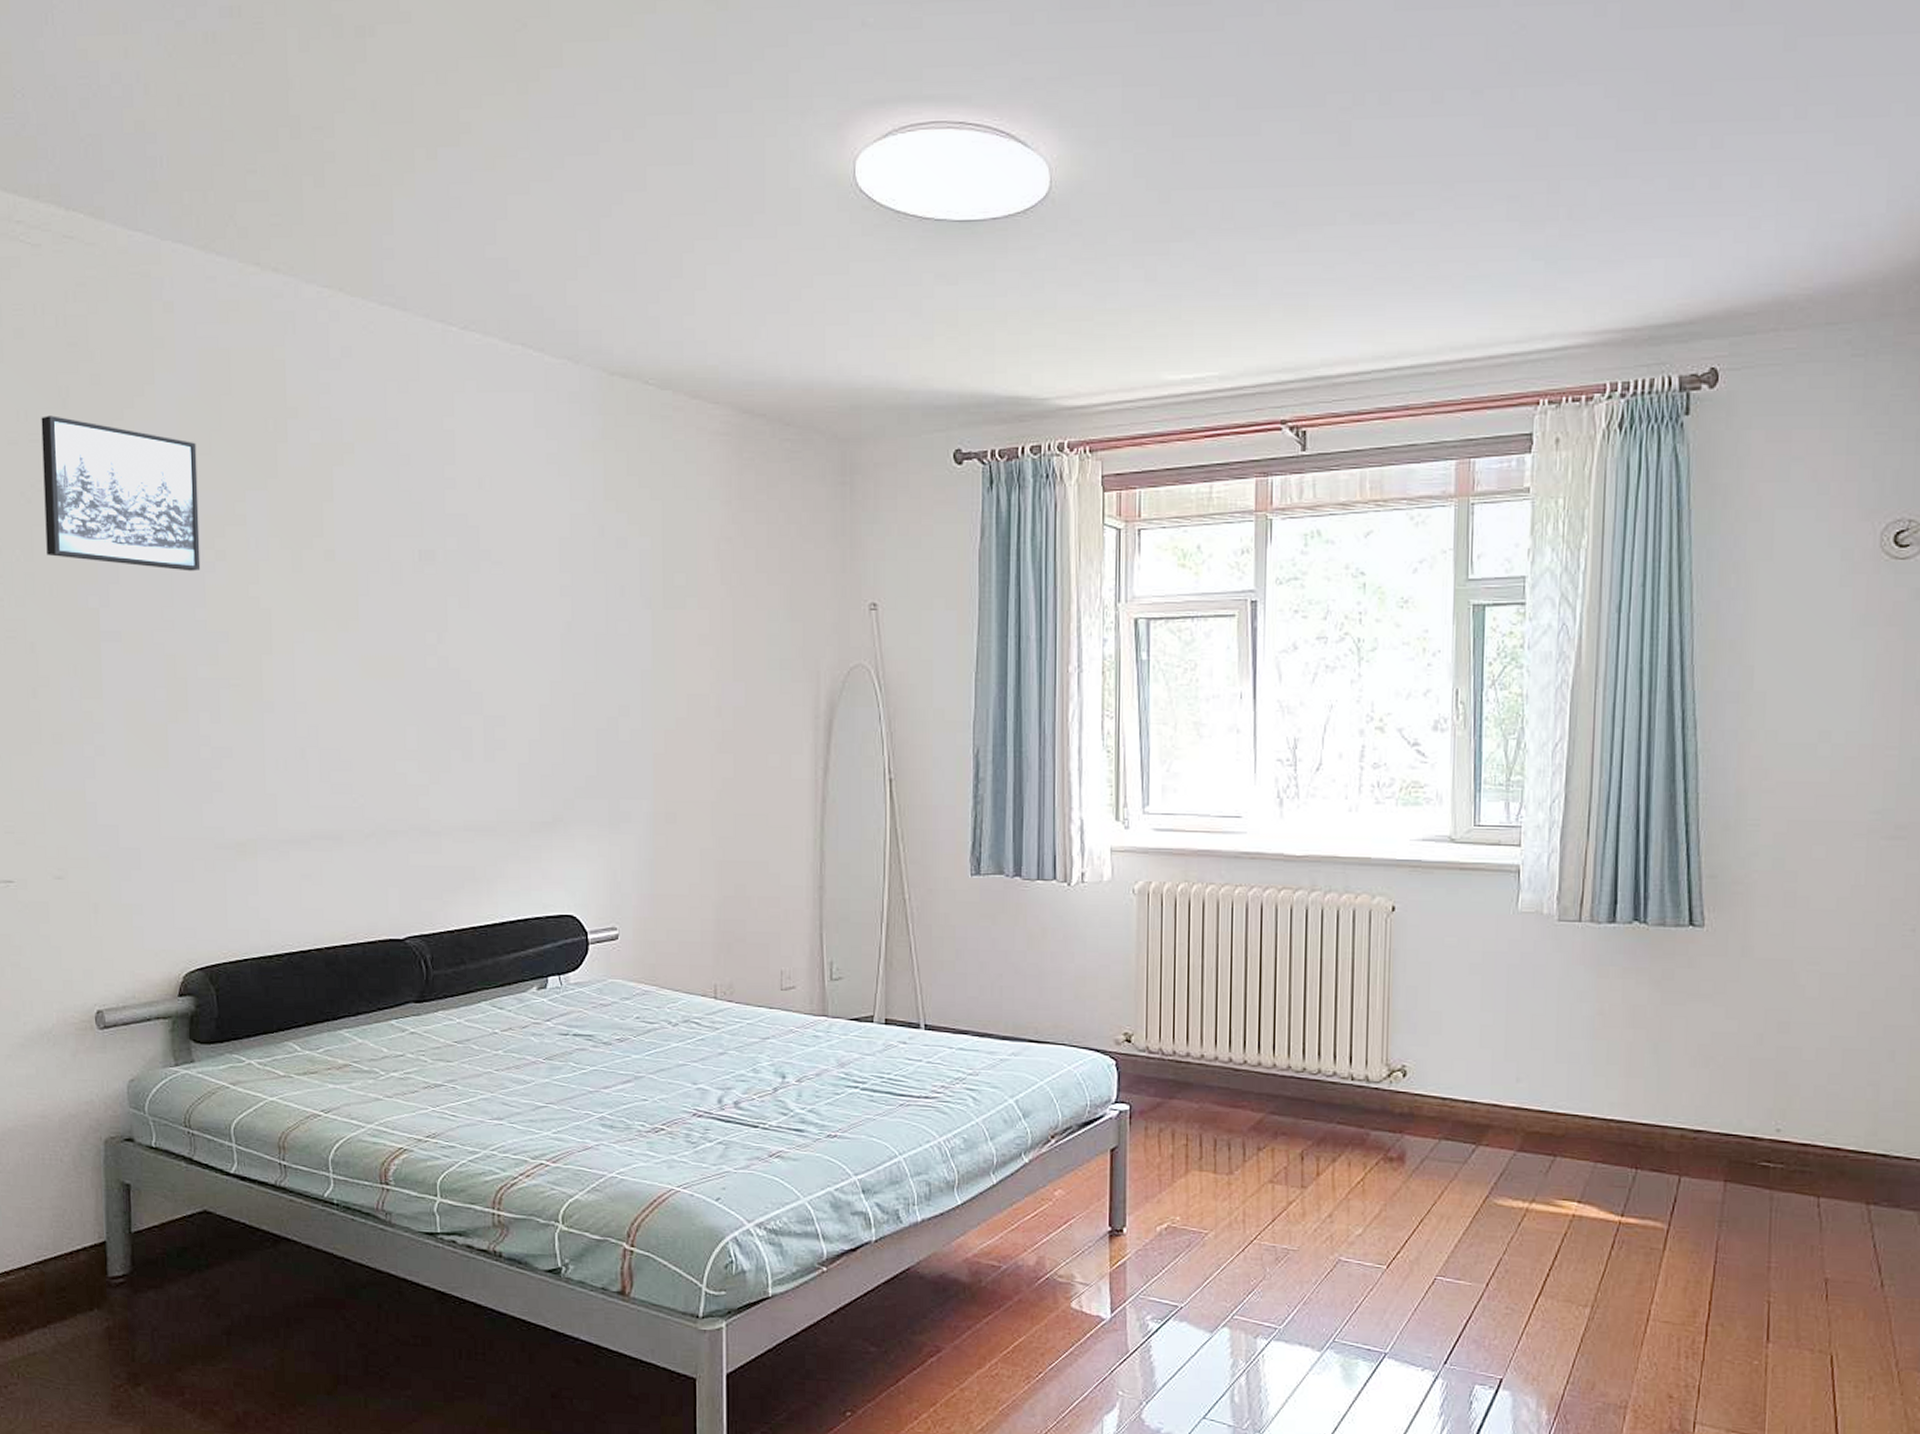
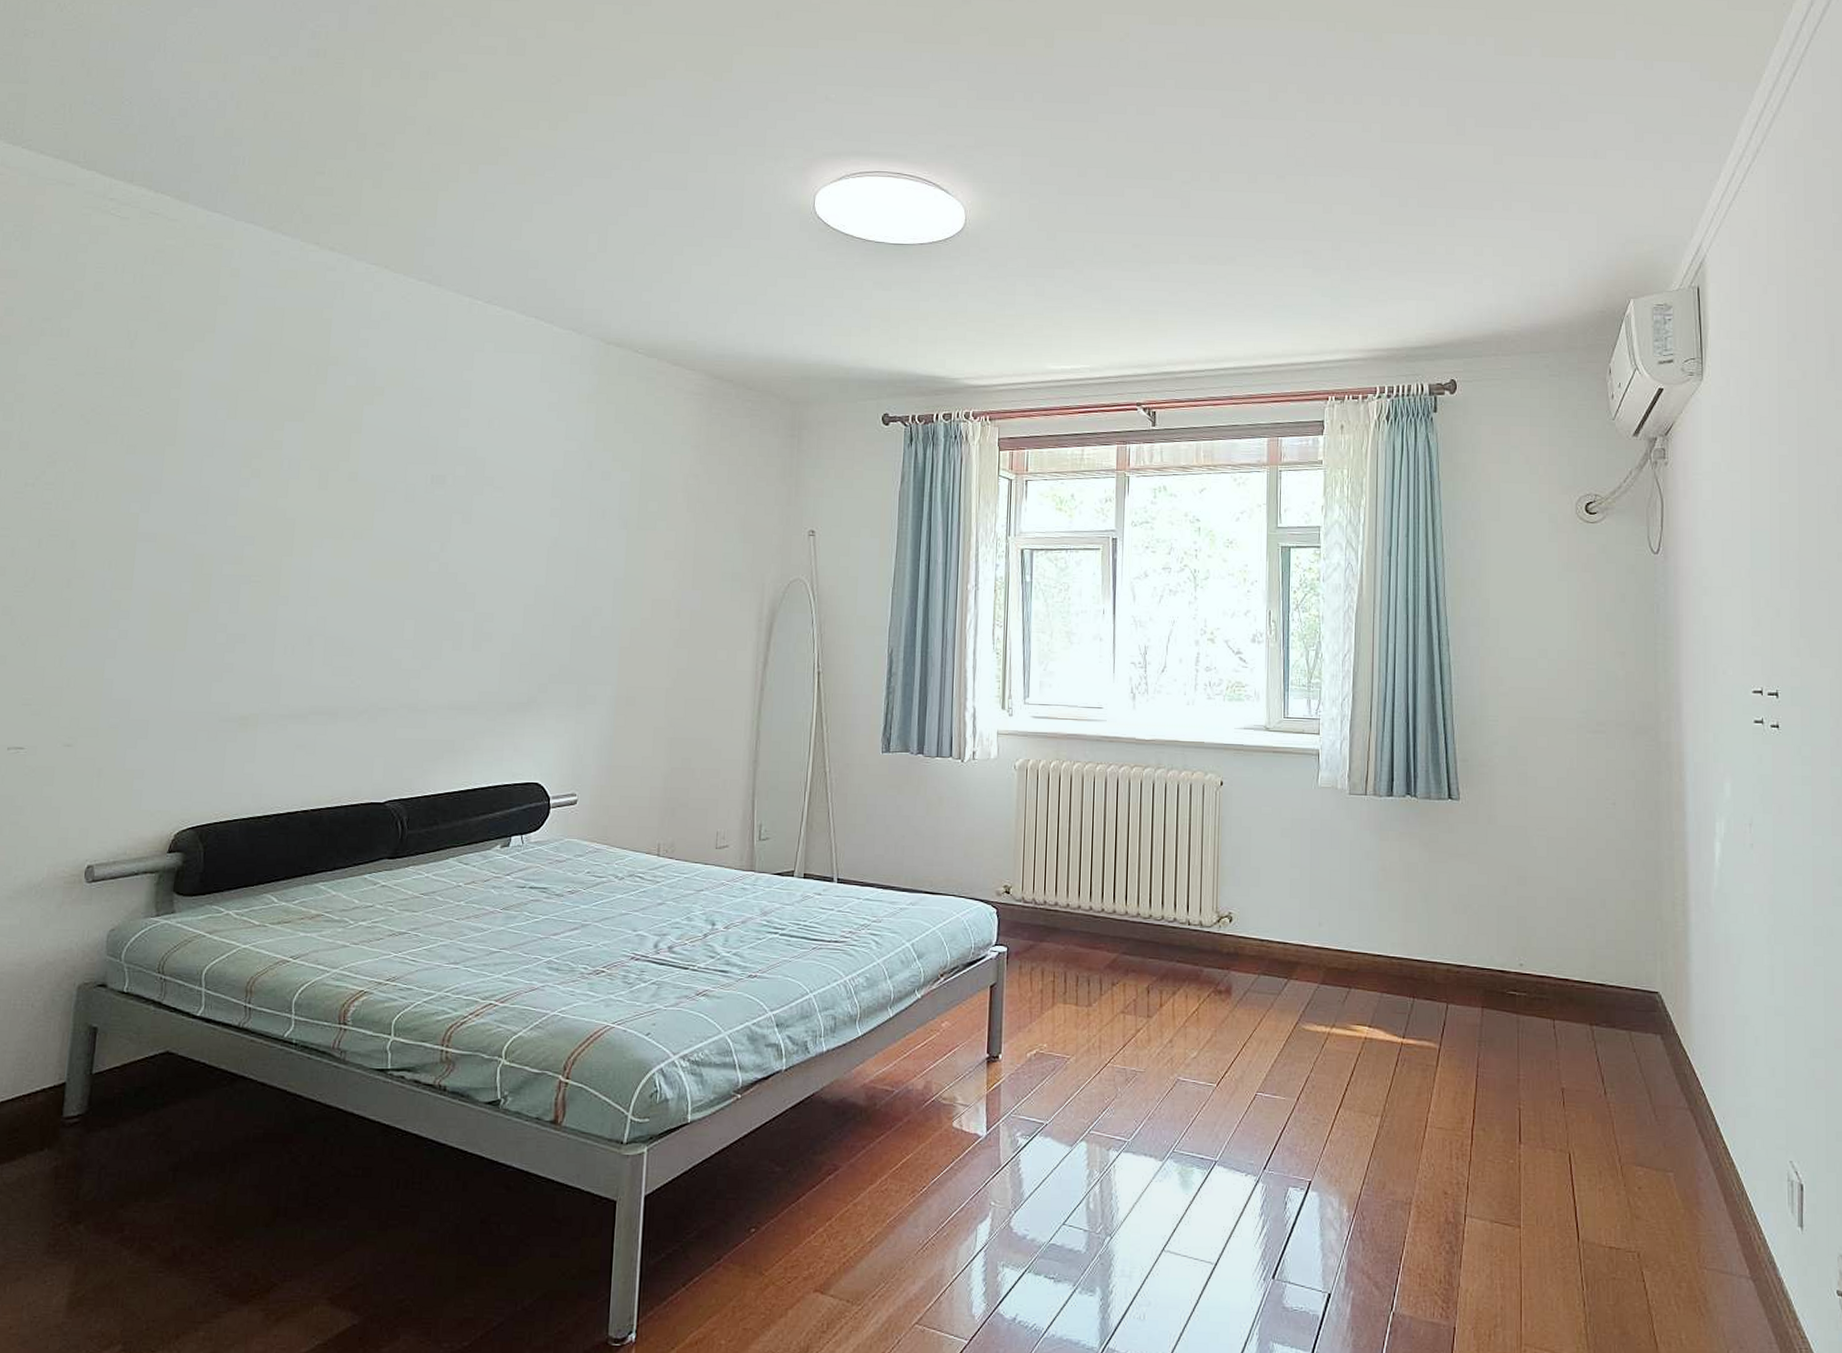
wall art: present [41,415,201,571] -> none [97,353,246,486]

